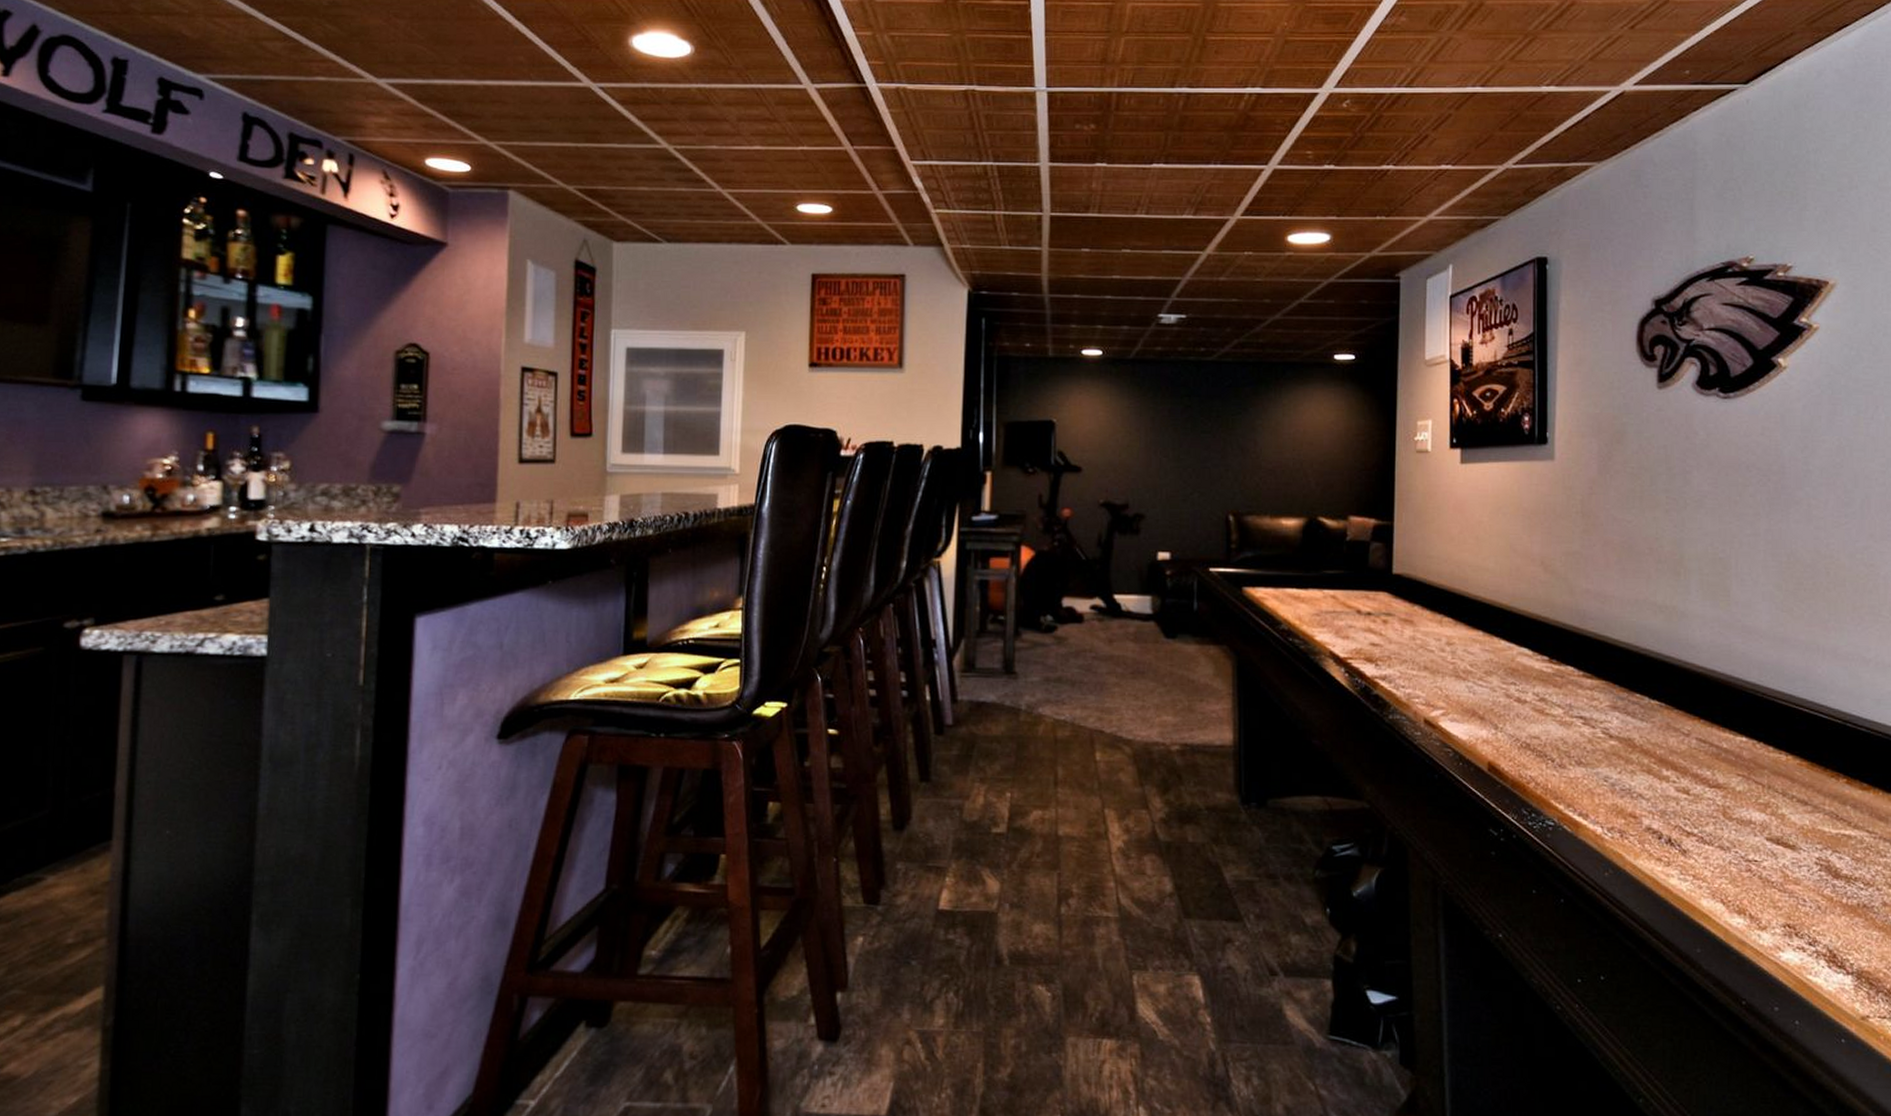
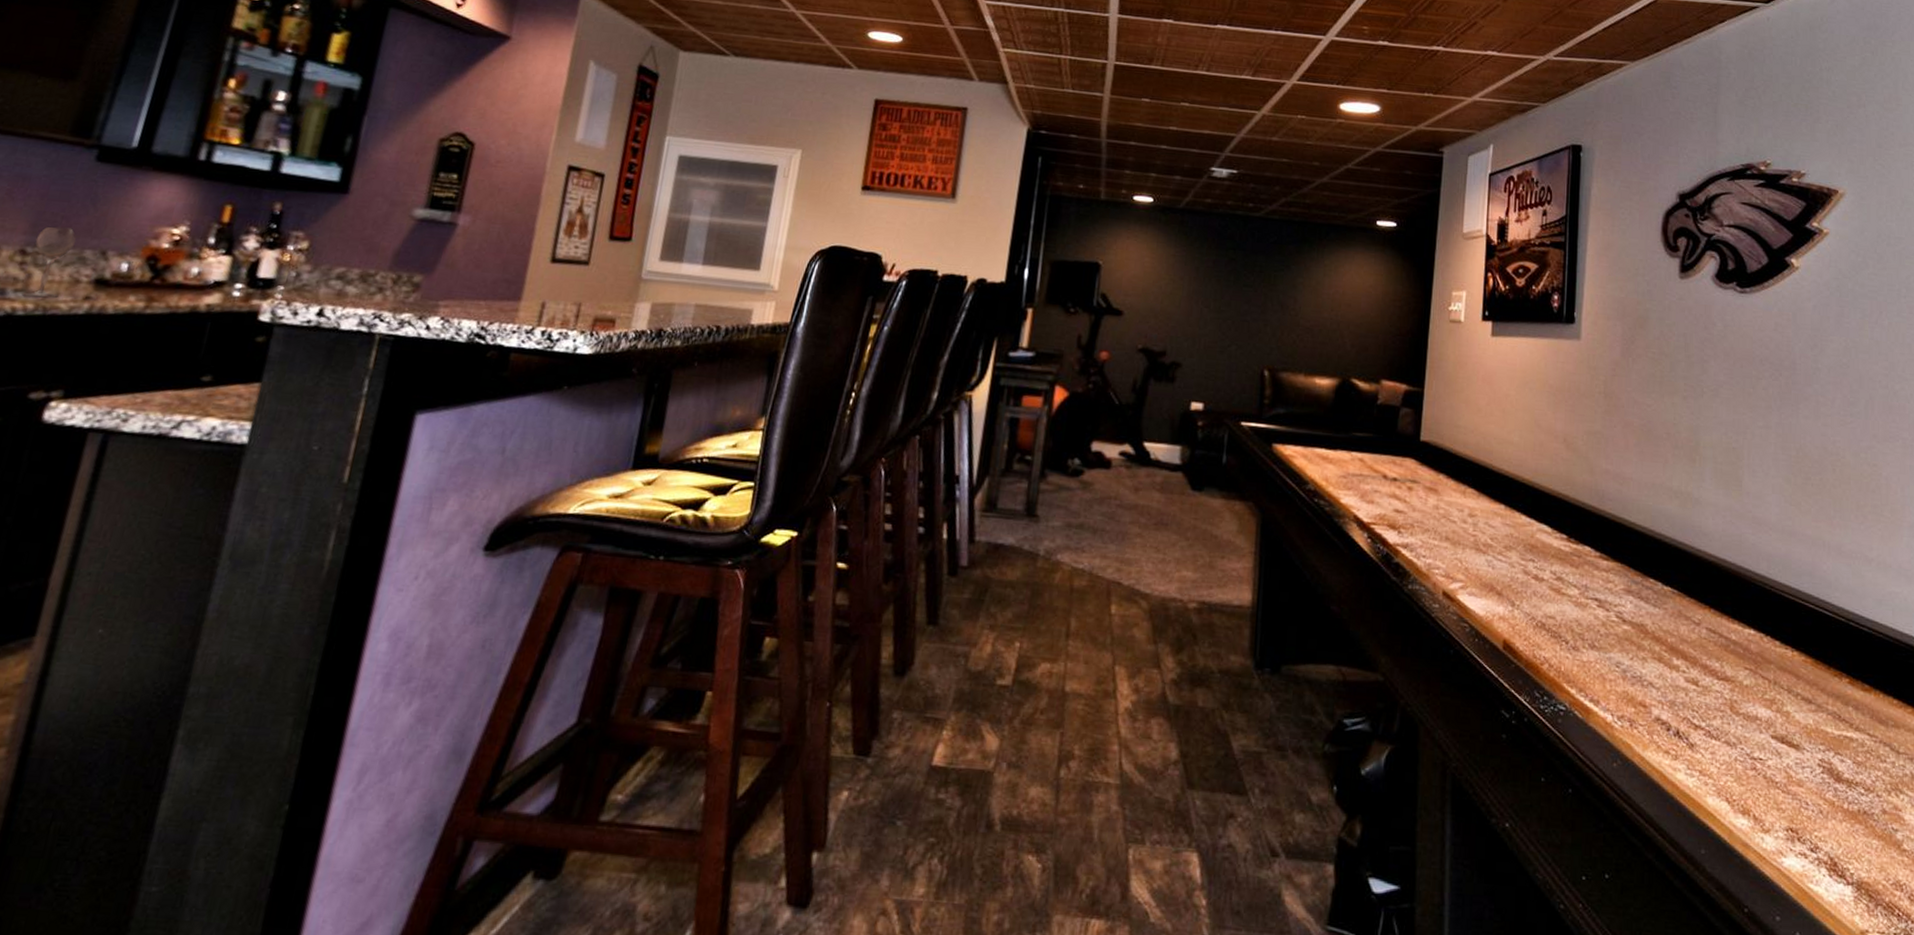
wineglass: none [39,466,78,534] -> present [22,226,77,298]

